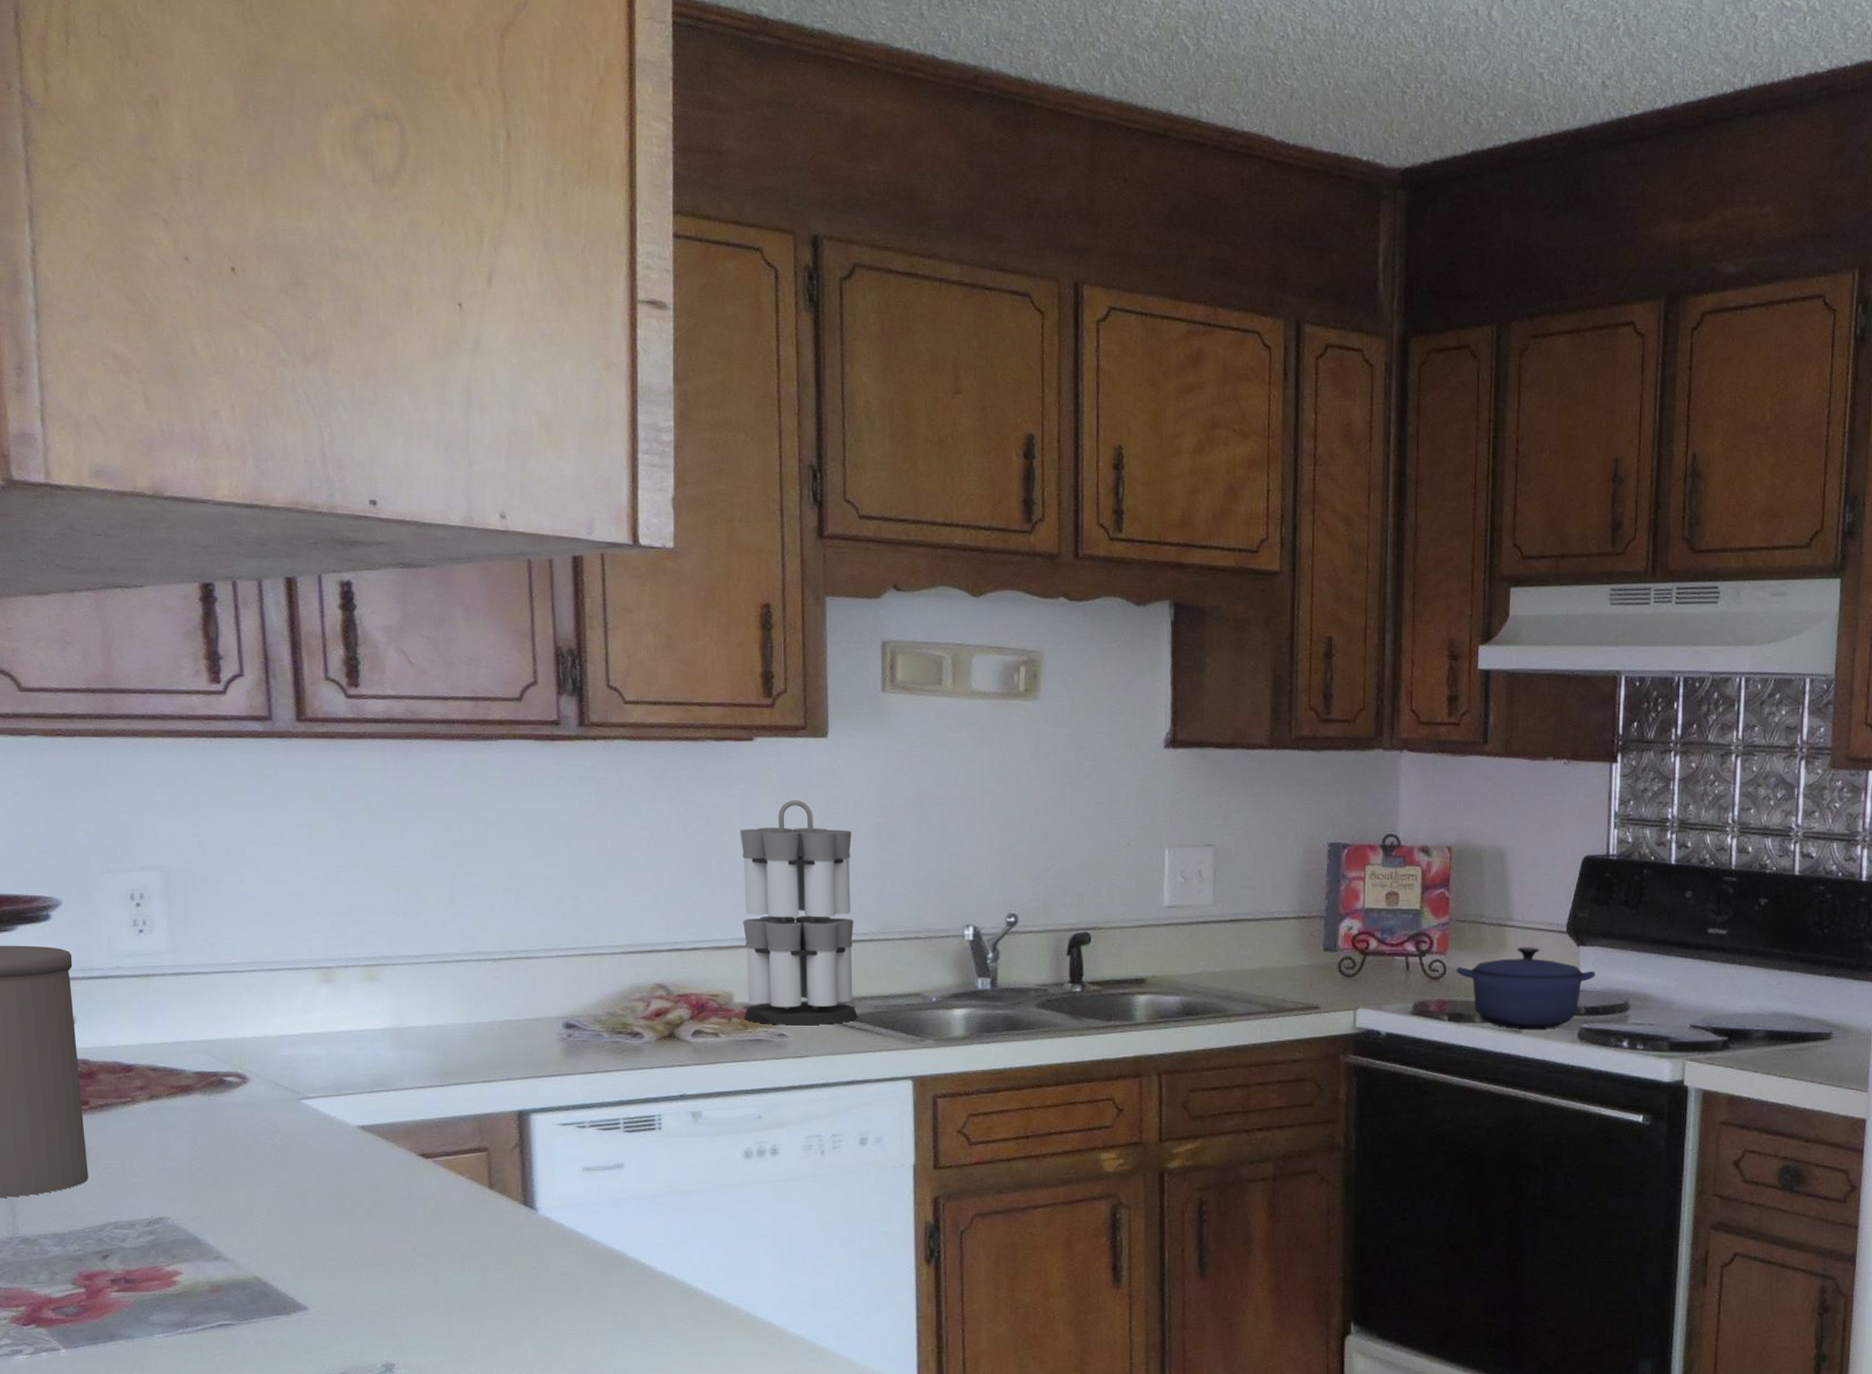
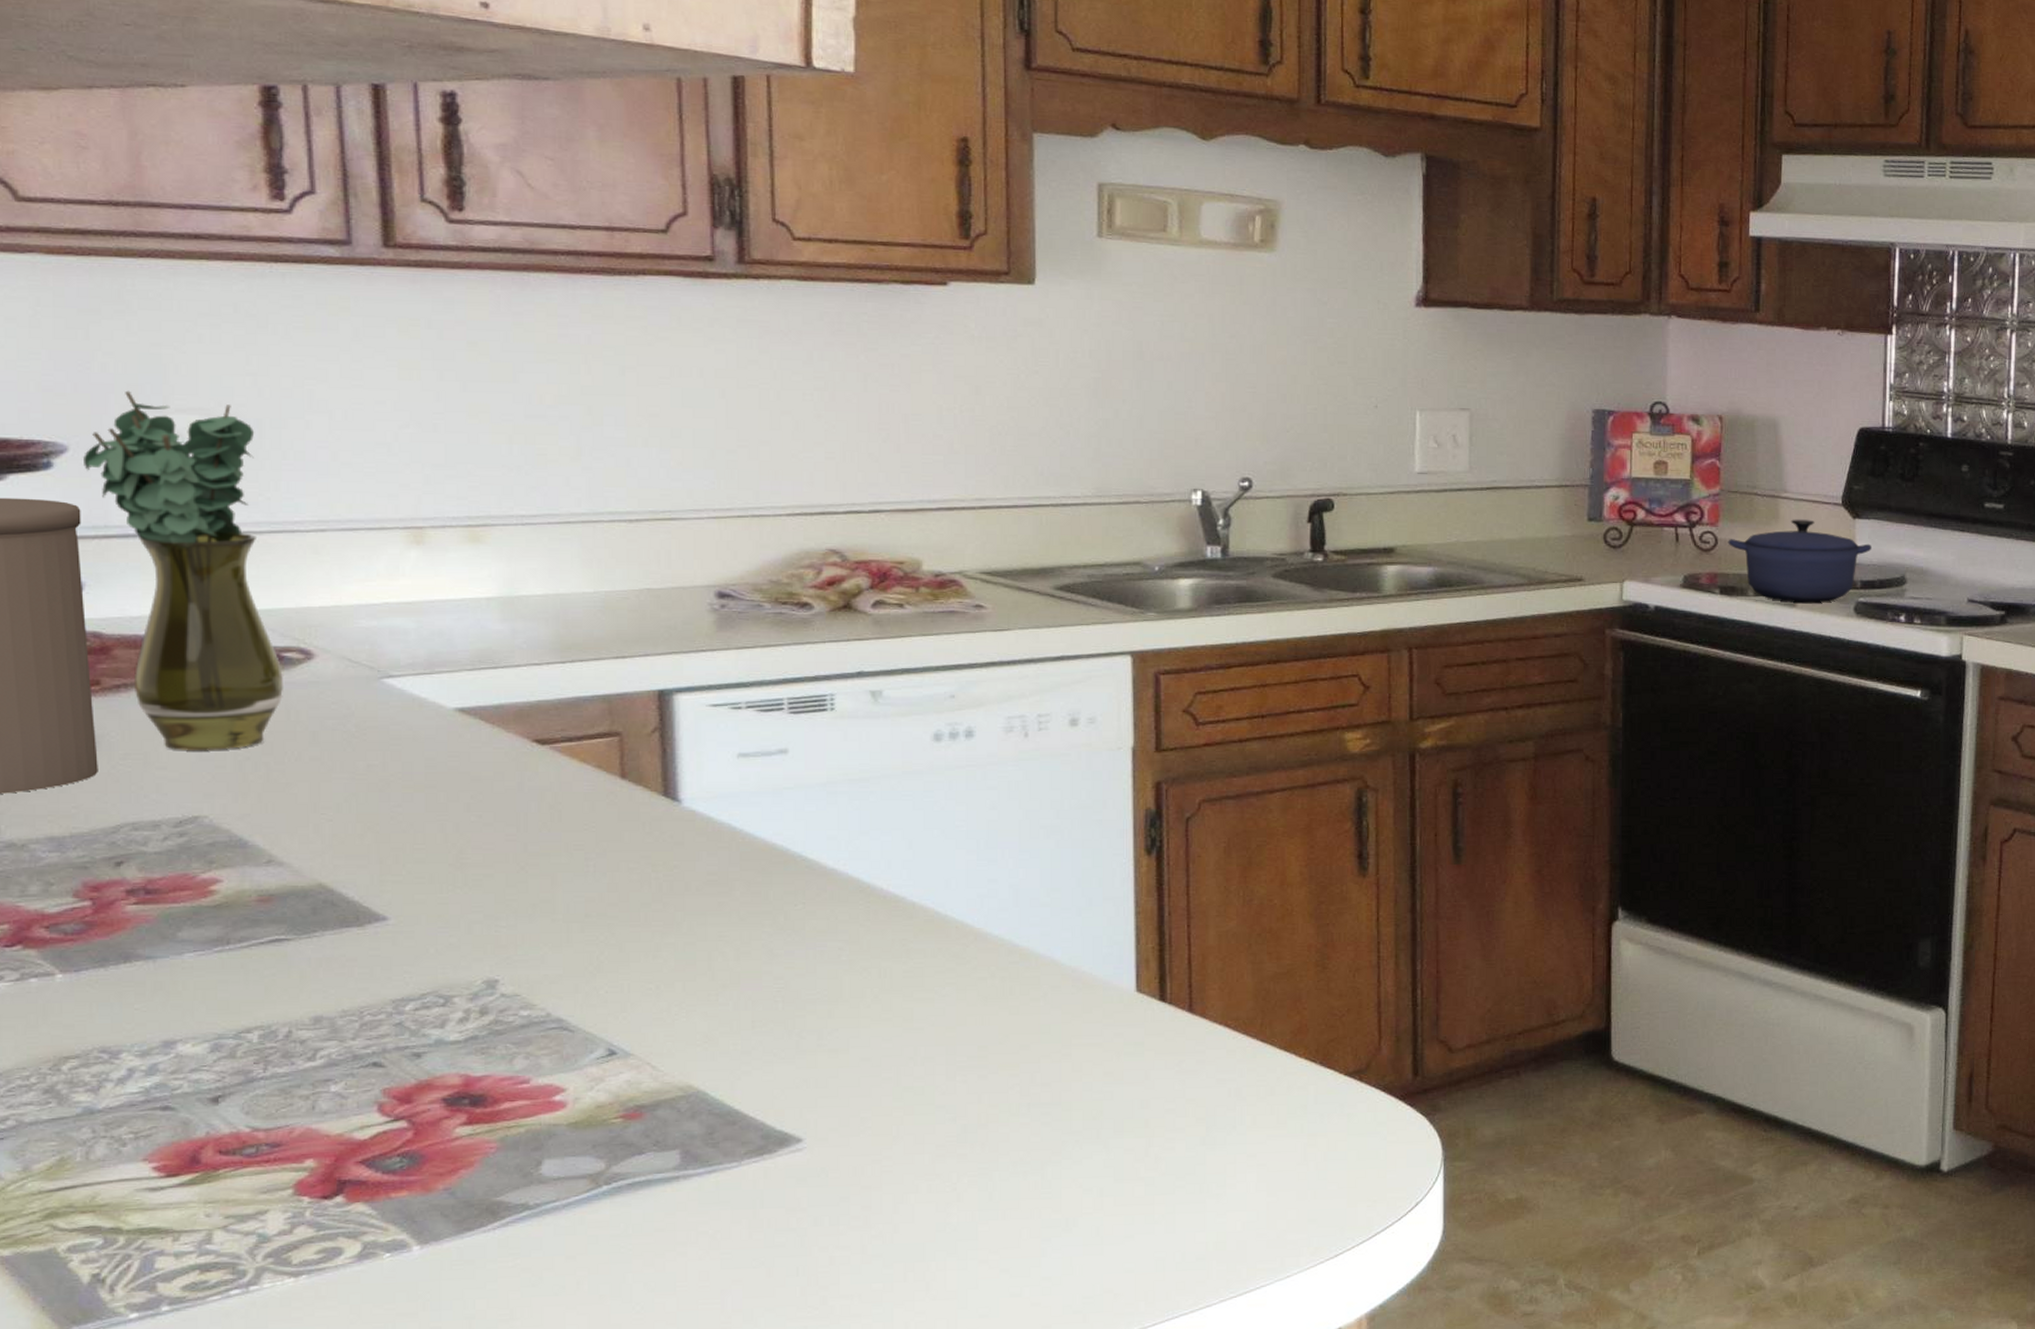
vase: none [72,852,226,1162] -> present [82,390,284,751]
spice rack: present [740,799,857,1026] -> none [931,350,1068,596]

